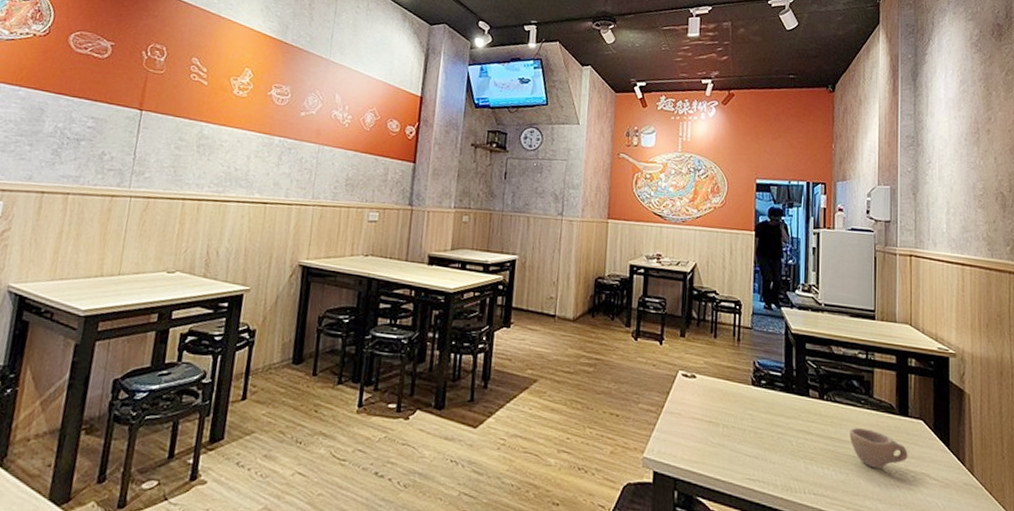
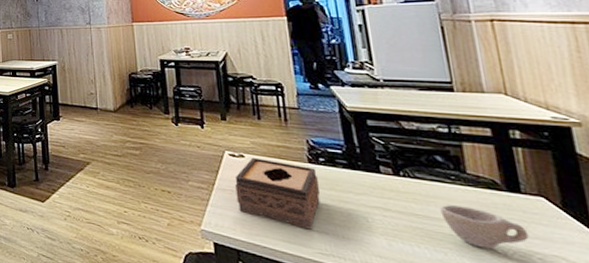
tissue box: none [682,378,758,455] -> present [234,157,321,230]

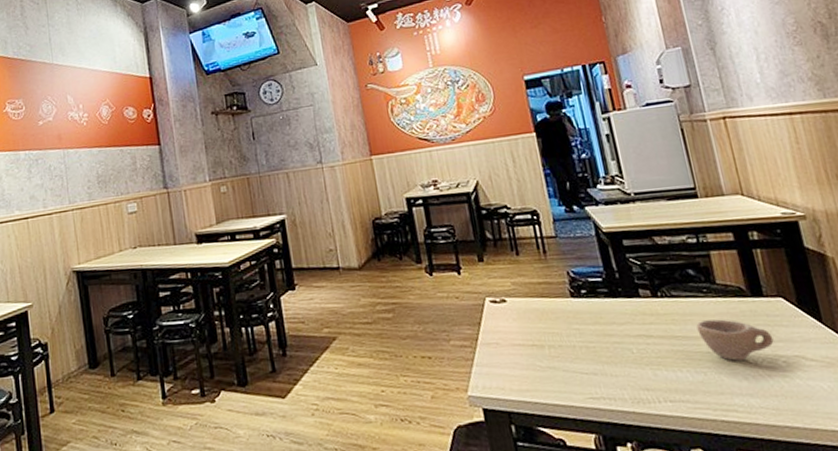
tissue box: present [234,157,321,230] -> none [498,300,586,374]

